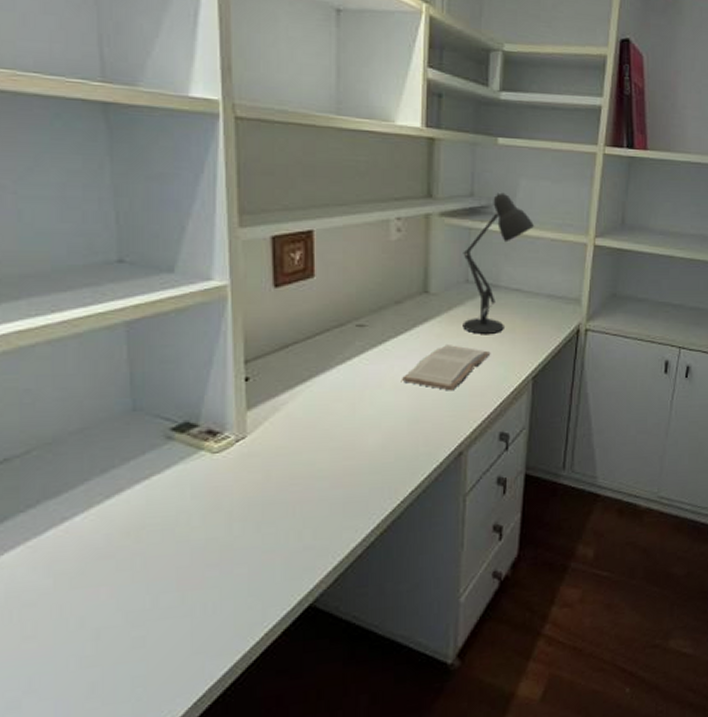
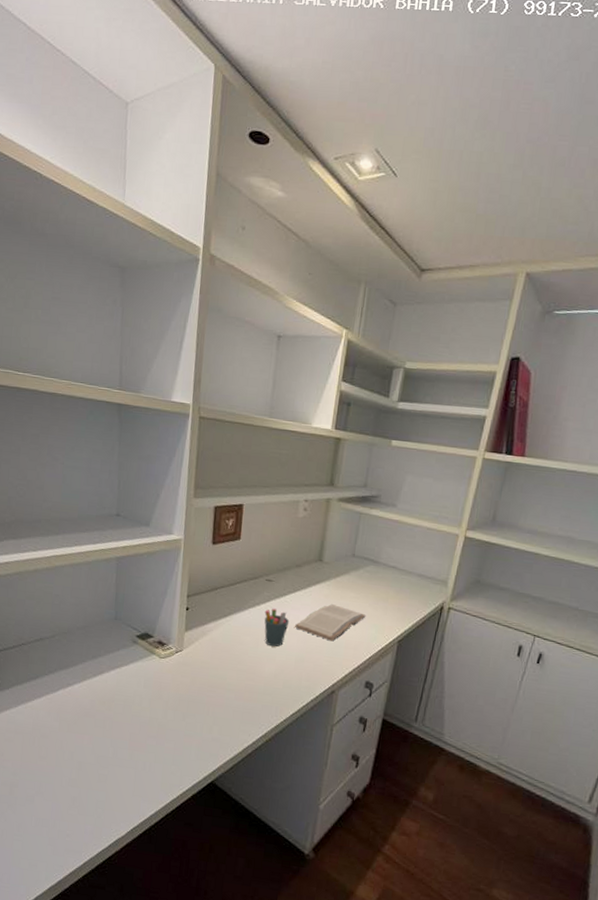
pen holder: none [359,360,394,411] -> present [264,608,290,647]
desk lamp: present [463,192,535,334] -> none [346,485,415,601]

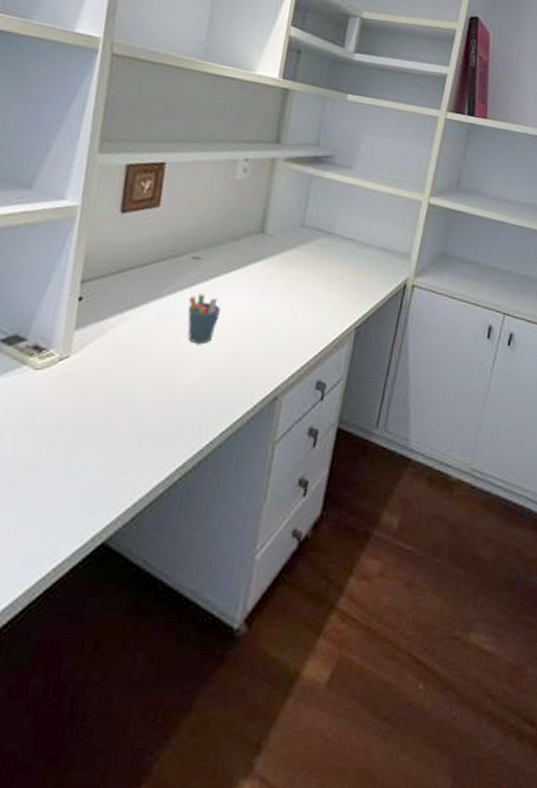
book: present [295,604,366,641] -> none [228,286,318,333]

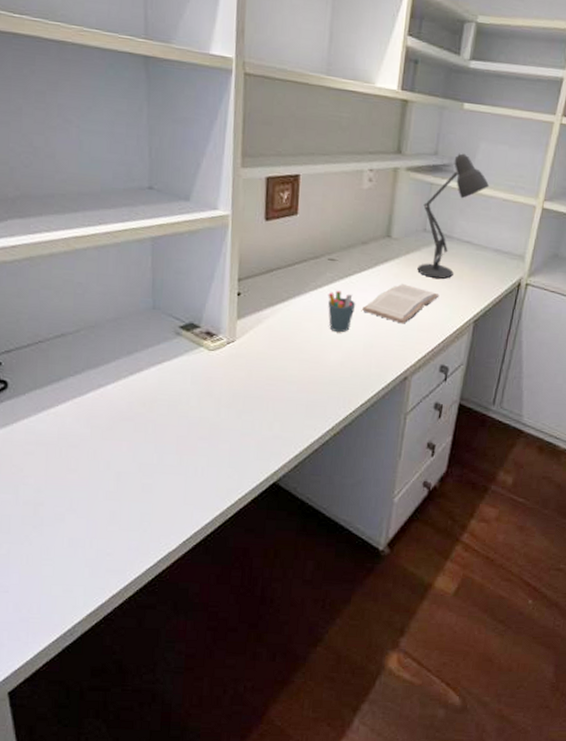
book: none [228,286,318,333] -> present [362,284,440,324]
desk lamp: none [293,144,374,280] -> present [417,153,490,279]

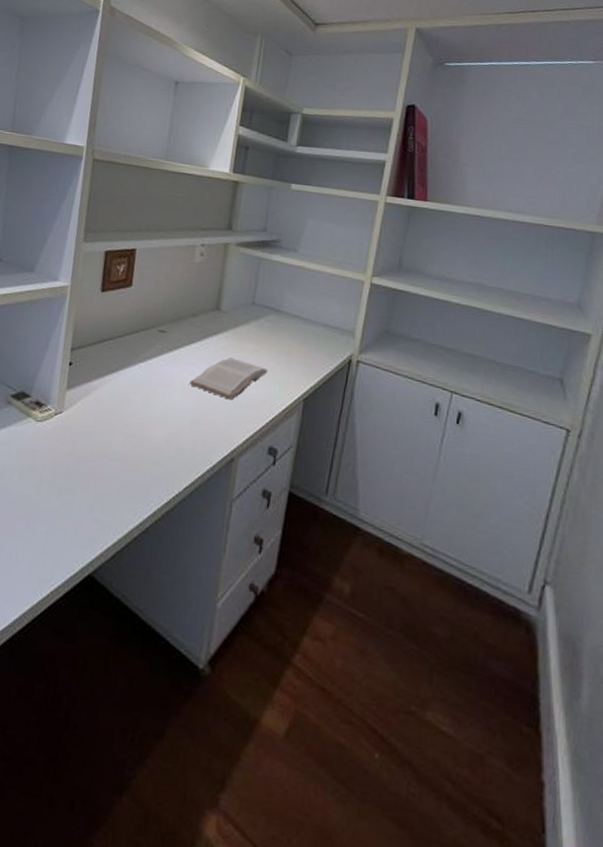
pen holder: present [328,290,356,333] -> none [155,362,184,407]
desk lamp: present [417,153,490,279] -> none [245,230,317,354]

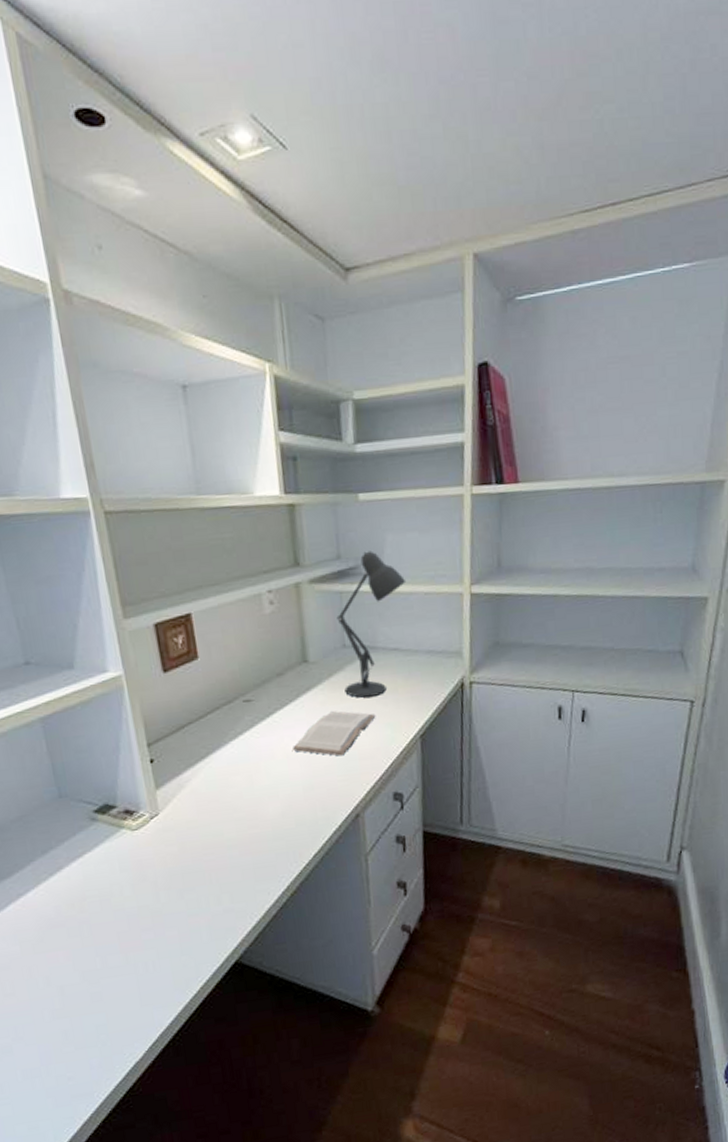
desk lamp: none [245,230,317,354] -> present [336,550,407,698]

